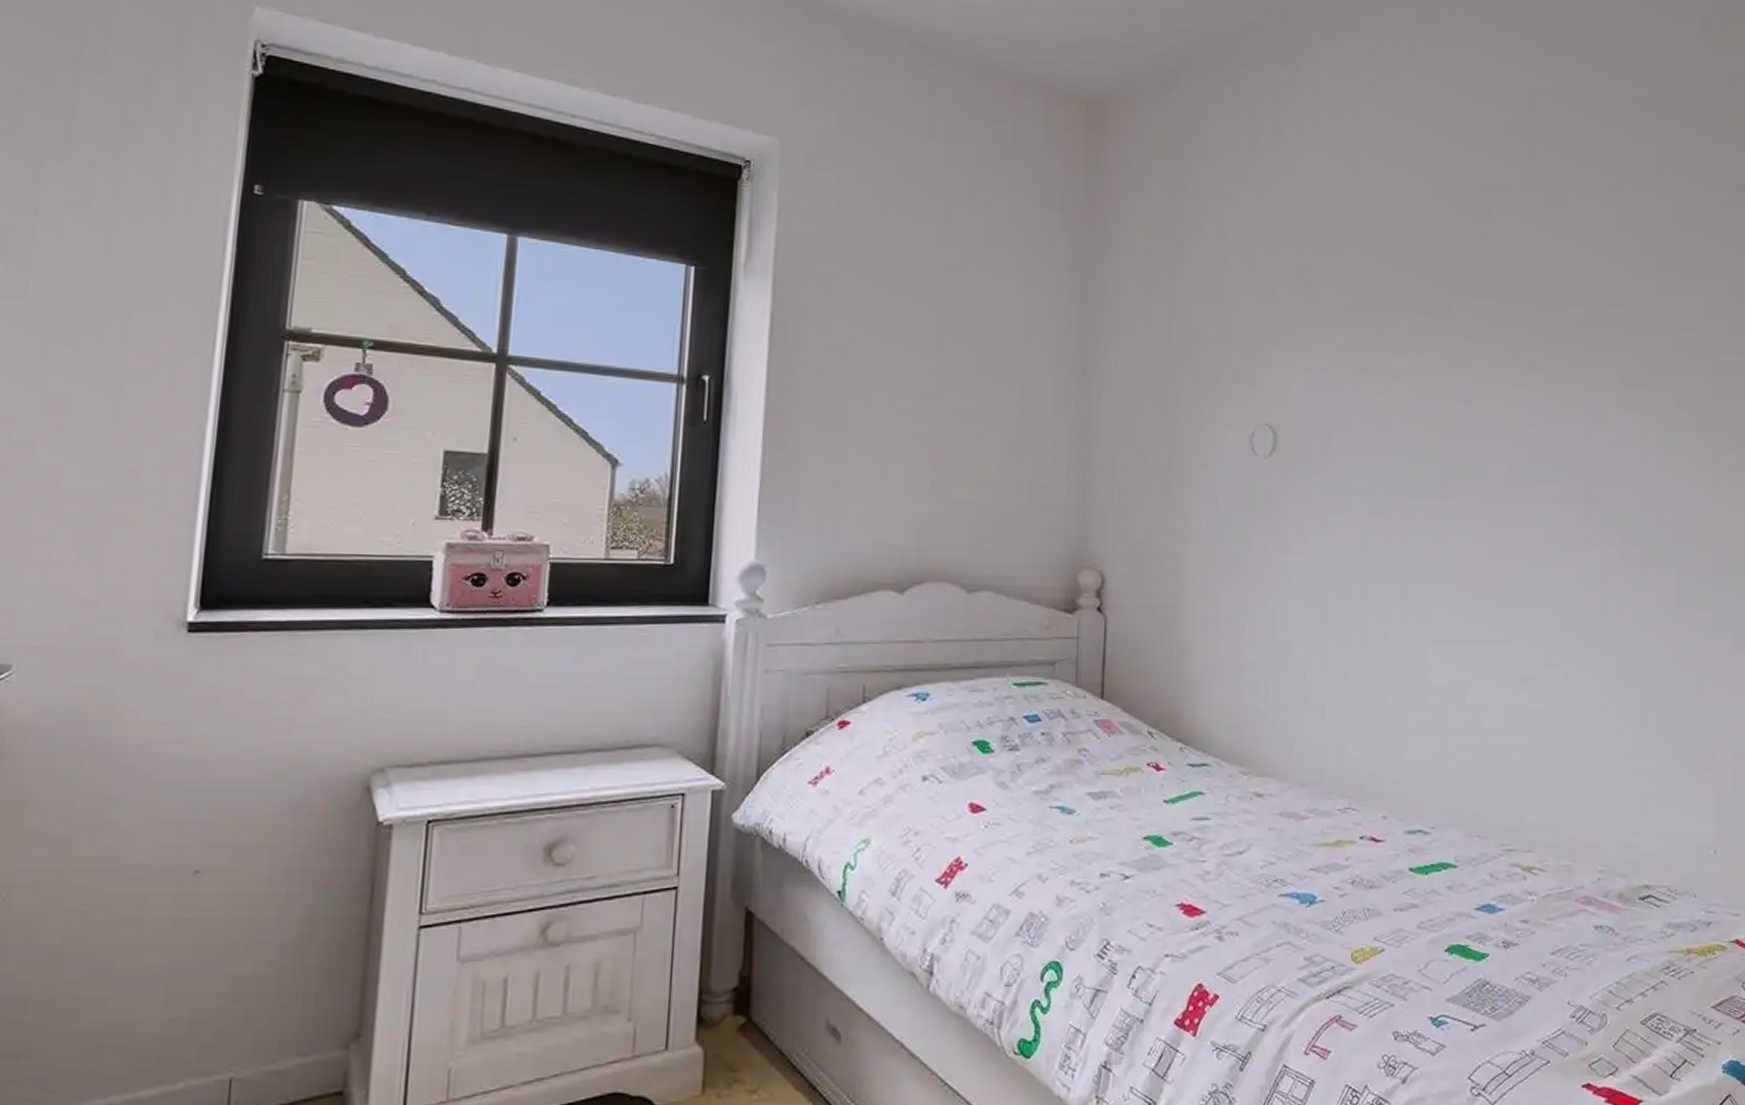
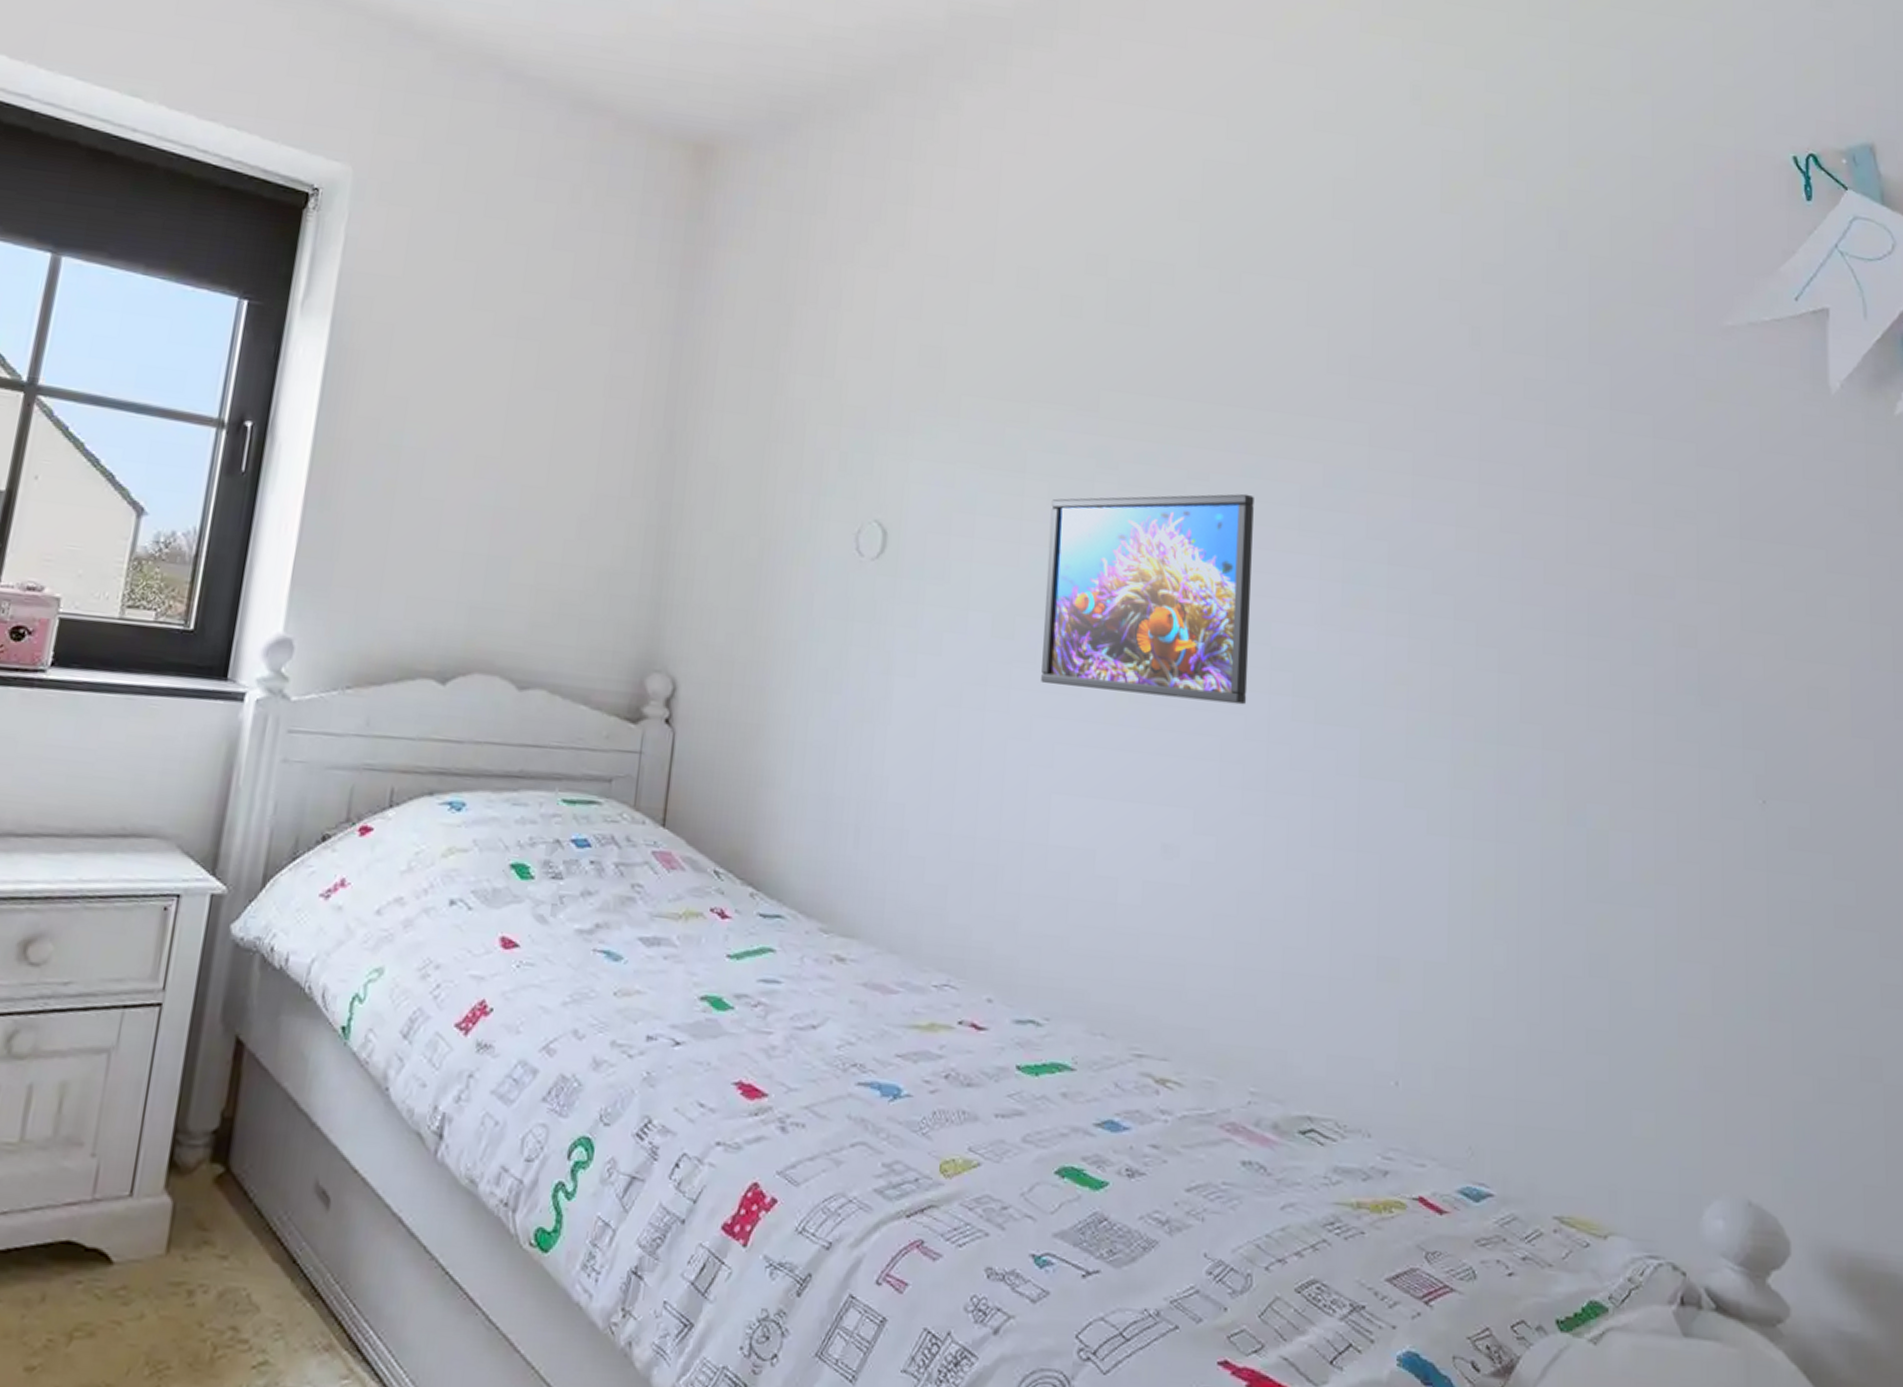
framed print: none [1413,379,1584,556] -> present [1041,493,1254,705]

